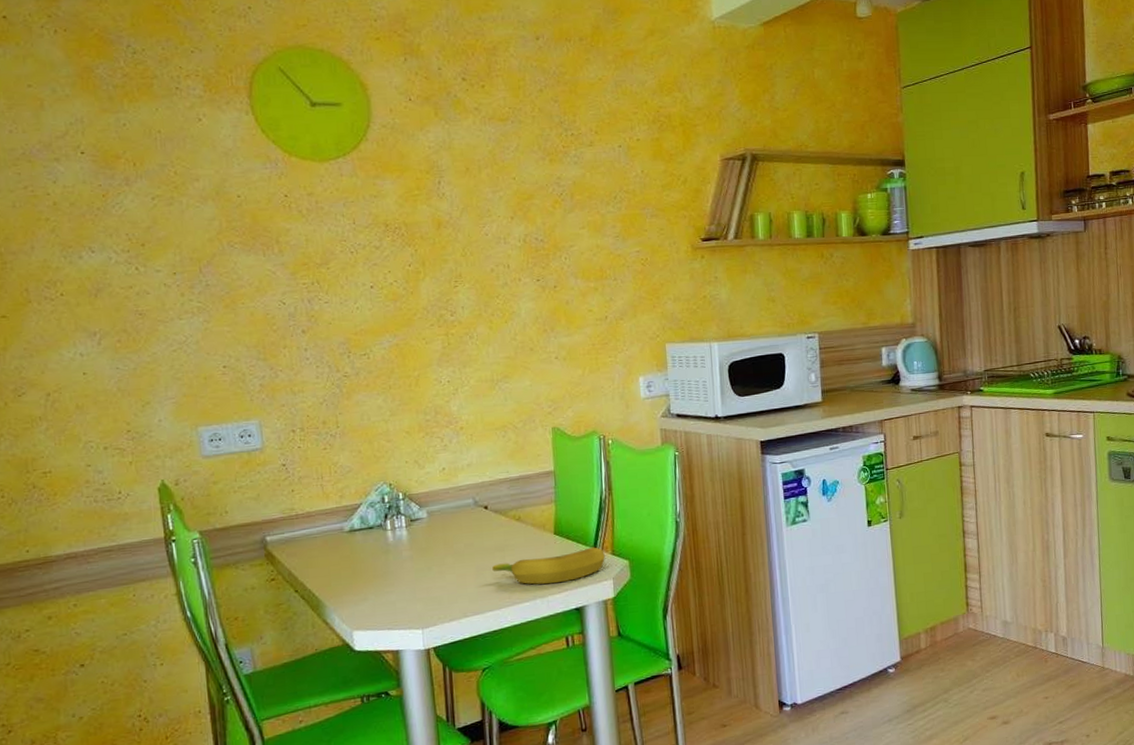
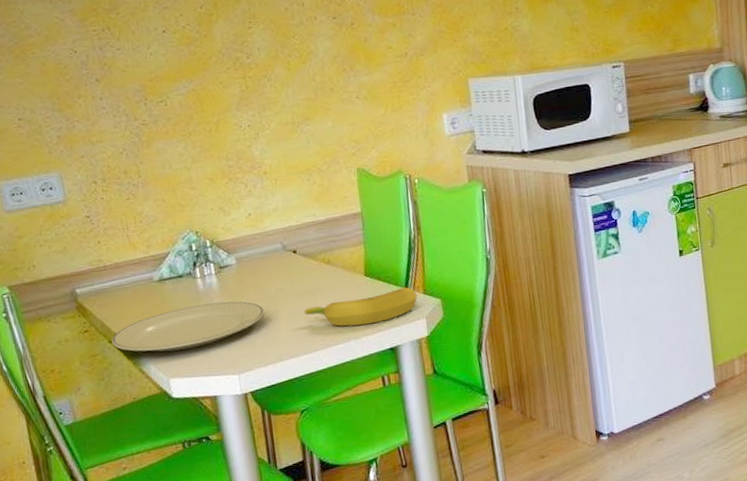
plate: none [297,555,453,604] -> present [111,301,265,352]

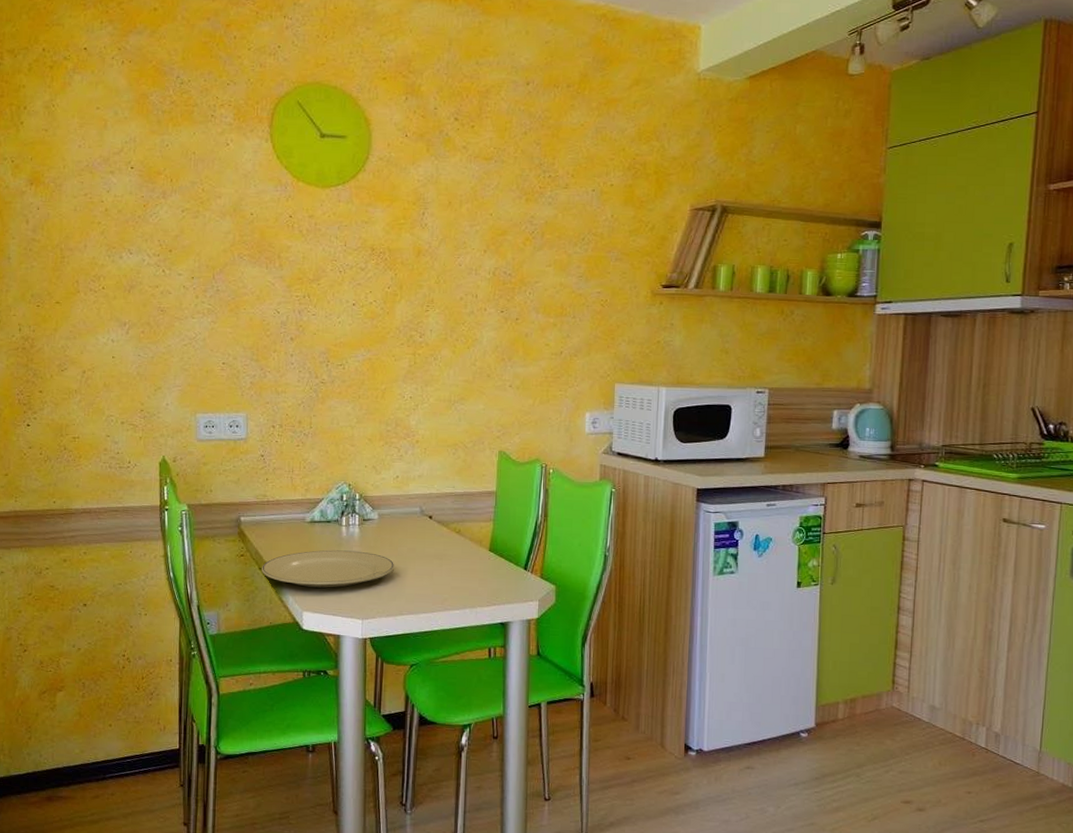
banana: present [304,287,418,327] -> none [430,568,535,597]

